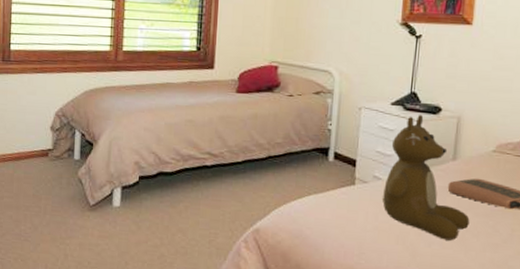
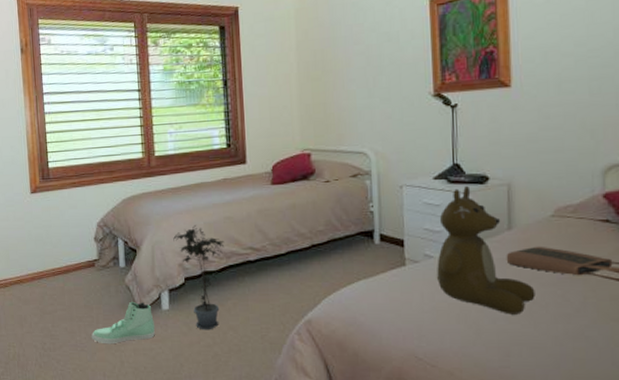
sneaker: none [36,195,103,236] -> present [91,301,155,343]
potted plant: none [132,124,183,231] -> present [173,224,225,330]

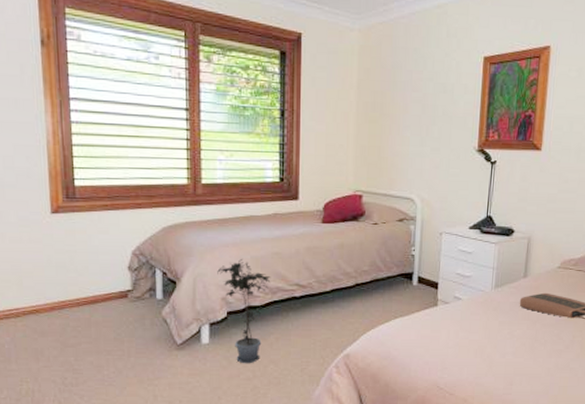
sneaker: present [91,301,155,343] -> none [120,334,192,377]
teddy bear: present [437,185,535,315] -> none [462,236,538,350]

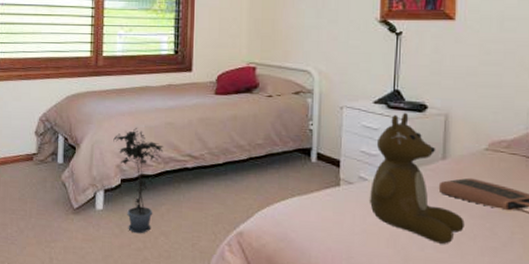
teddy bear: none [462,236,538,350] -> present [370,112,465,244]

